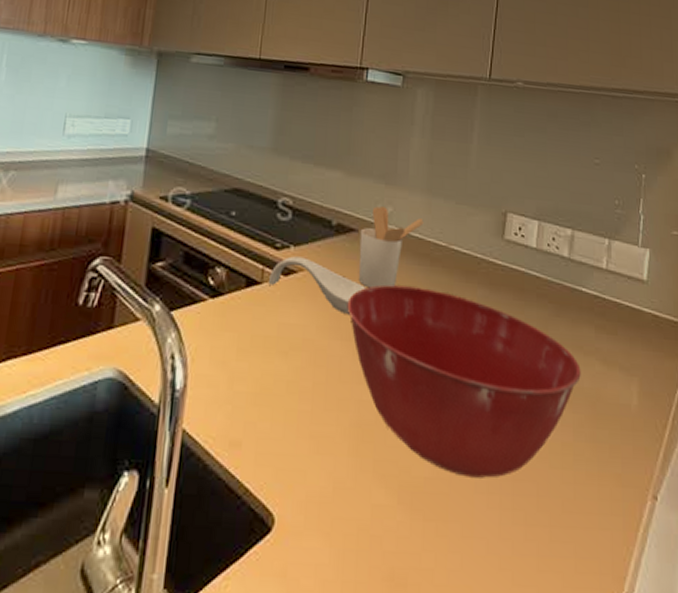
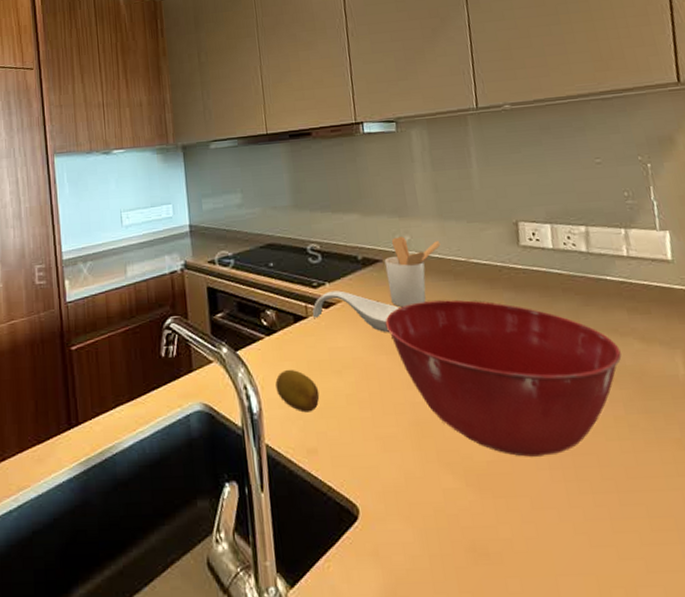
fruit: none [208,341,258,397] -> present [275,369,320,413]

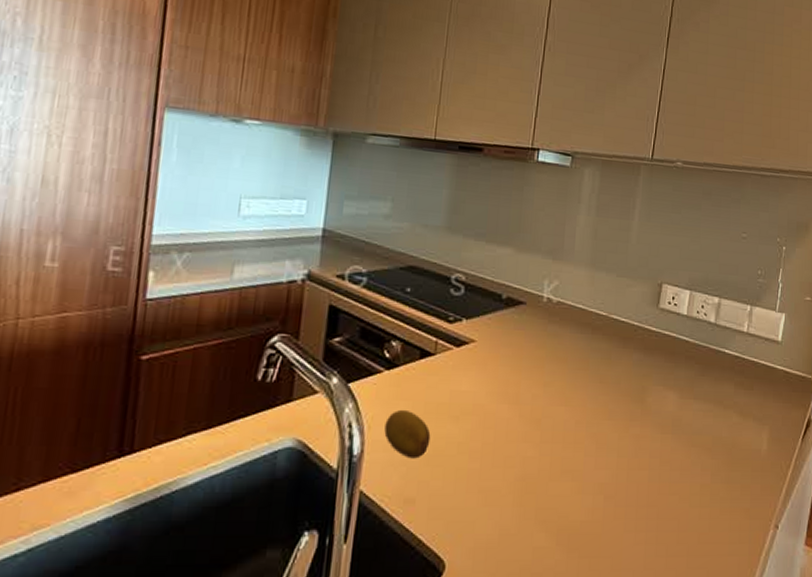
spoon rest: present [312,290,400,333] -> none [441,328,533,381]
utensil holder: present [384,236,441,308] -> none [526,279,587,356]
mixing bowl: present [385,299,622,457] -> none [514,352,720,519]

